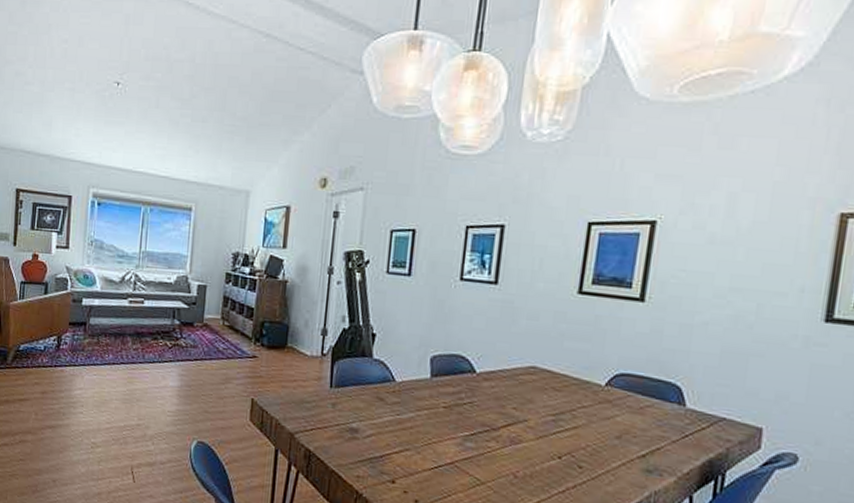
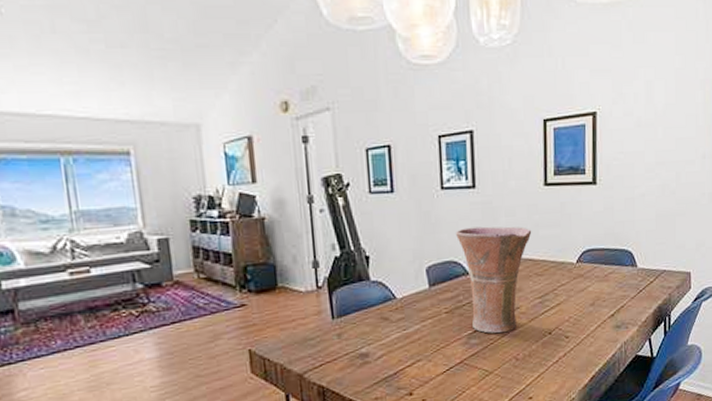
vase: none [468,323,556,444] -> present [456,226,532,334]

